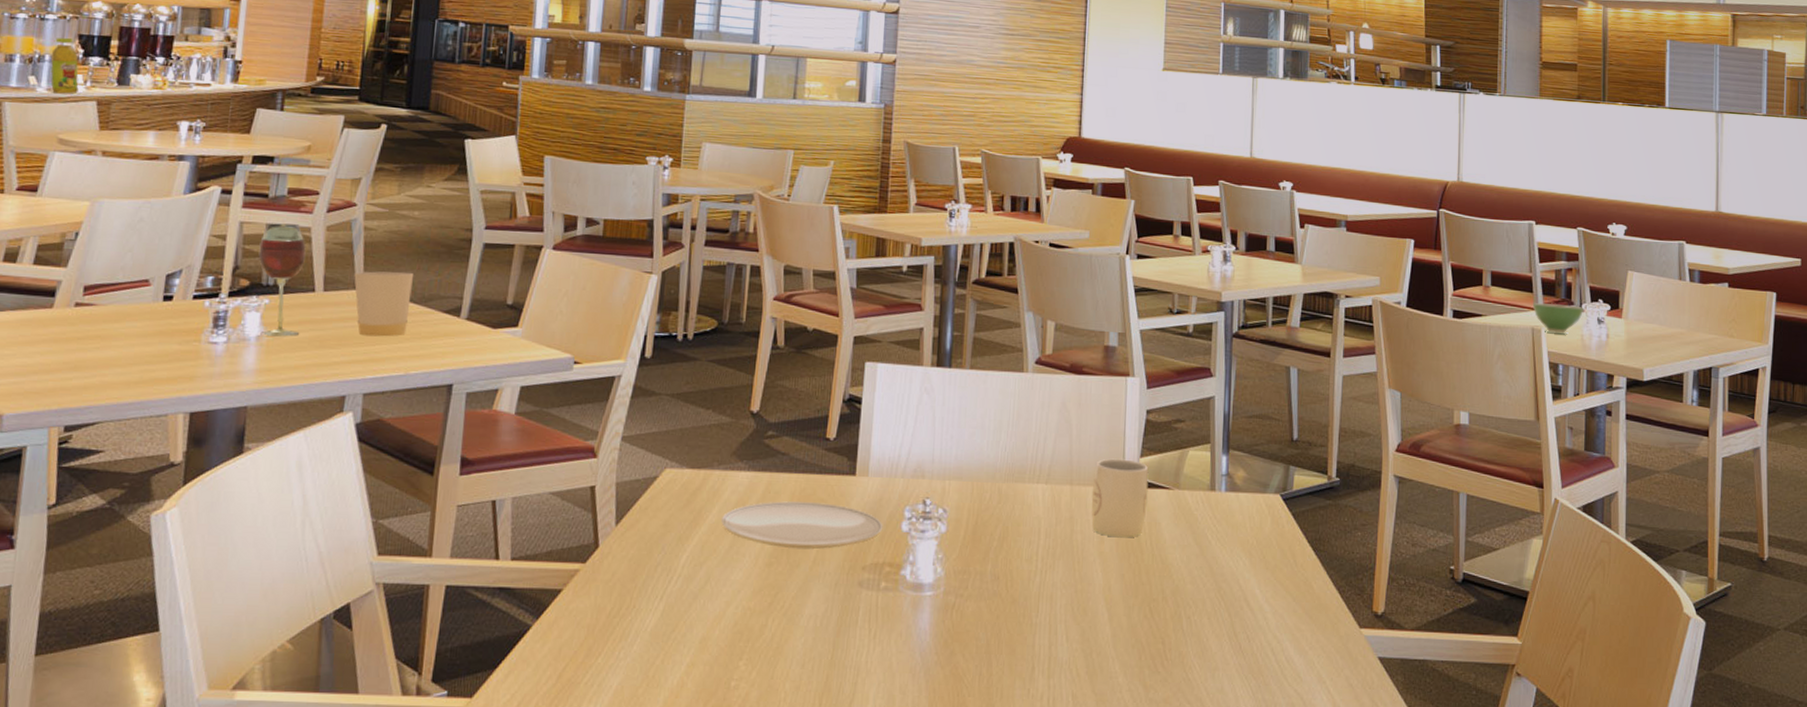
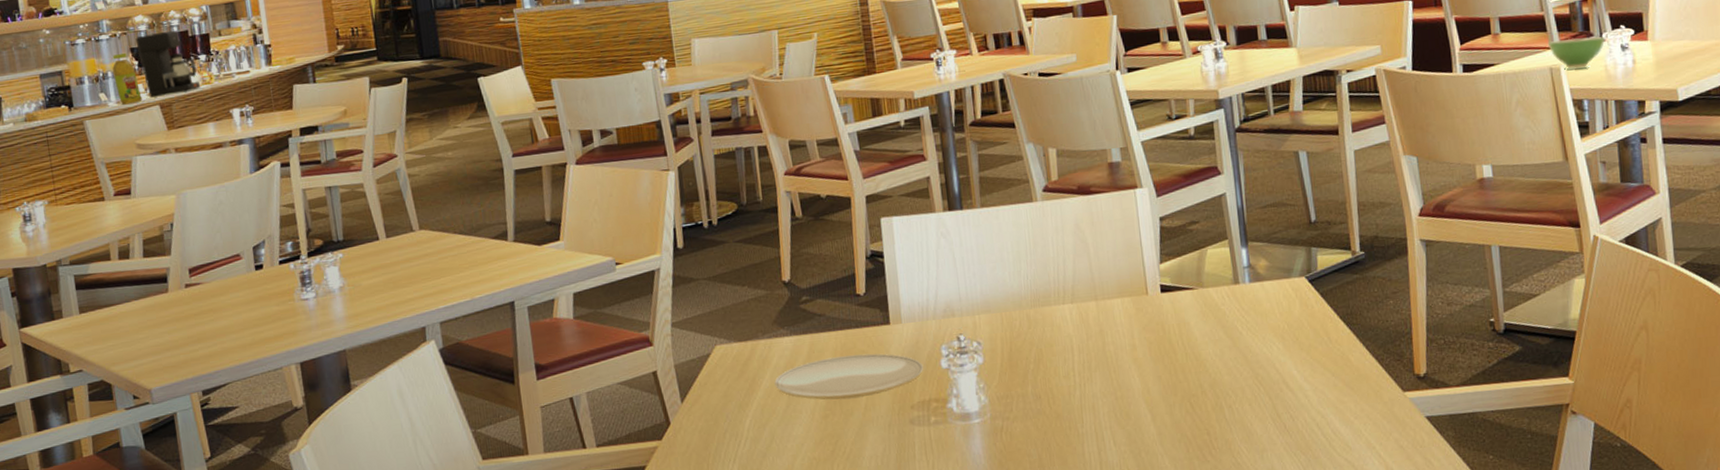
coffee maker: none [86,23,151,94] -> present [135,30,201,99]
wineglass: present [258,223,306,337] -> none [323,183,375,287]
dixie cup: present [354,271,413,337] -> none [409,207,465,272]
mug: present [1091,458,1149,538] -> none [1117,267,1174,343]

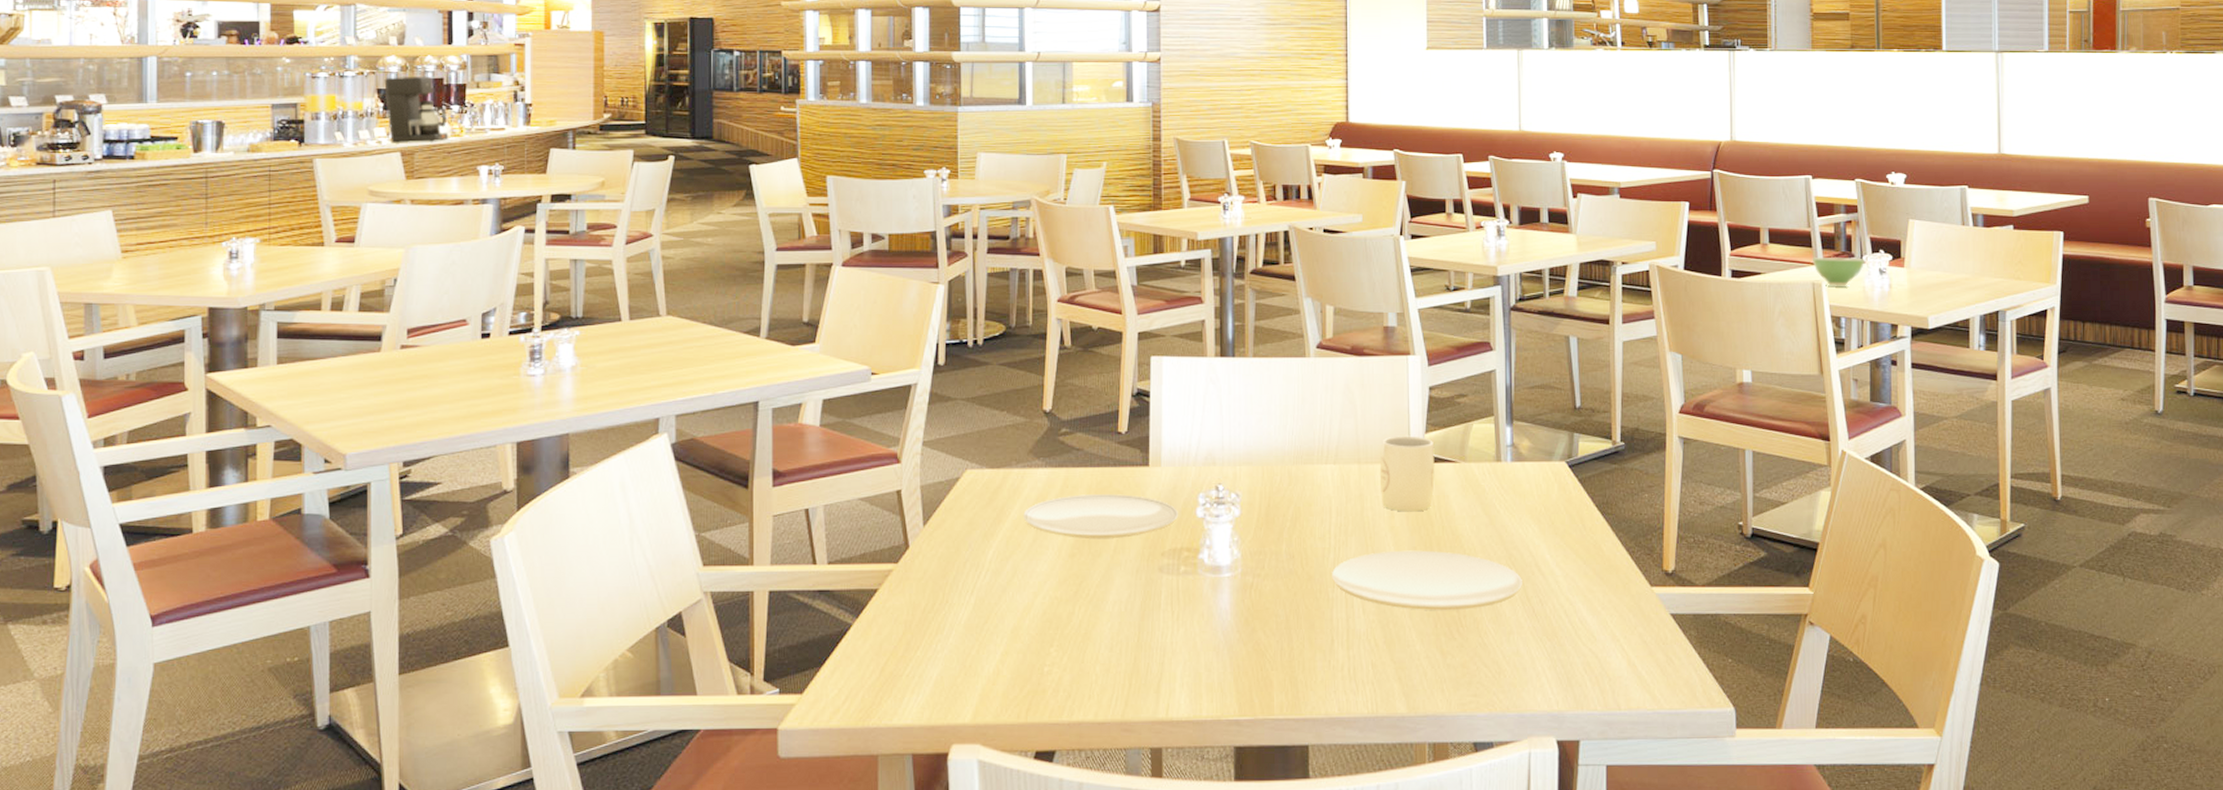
fruit juice: present [112,52,142,106] -> none [353,92,382,148]
plate: none [1079,377,1272,437] -> present [1331,550,1522,610]
mug: none [1117,267,1174,343] -> present [1379,436,1435,512]

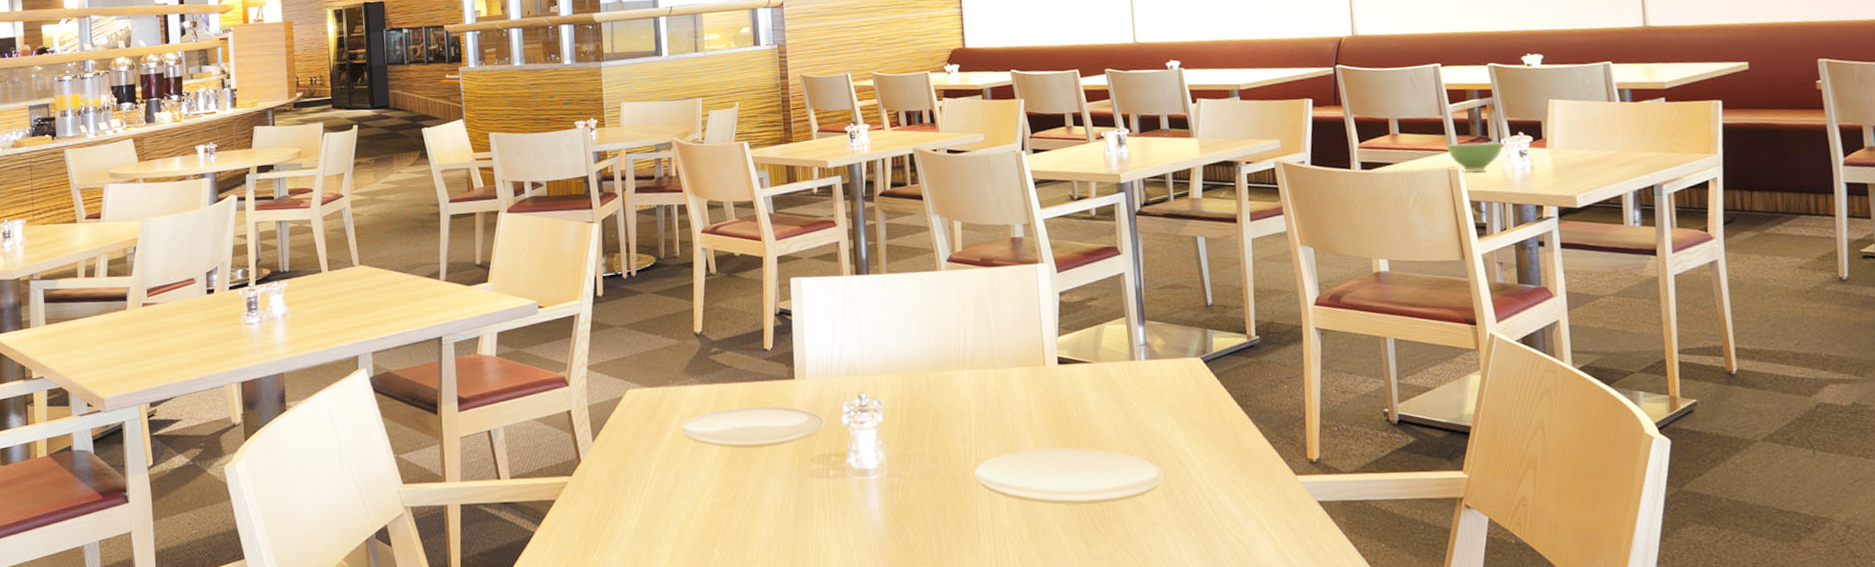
coffee maker: present [384,76,449,145] -> none [116,72,171,133]
mug: present [1379,436,1435,512] -> none [1015,339,1070,412]

